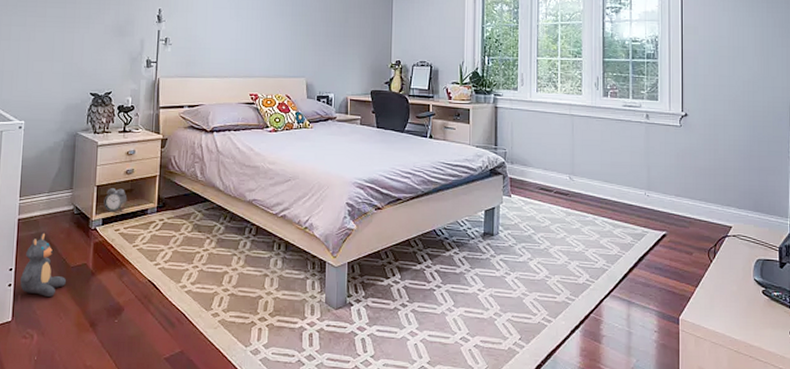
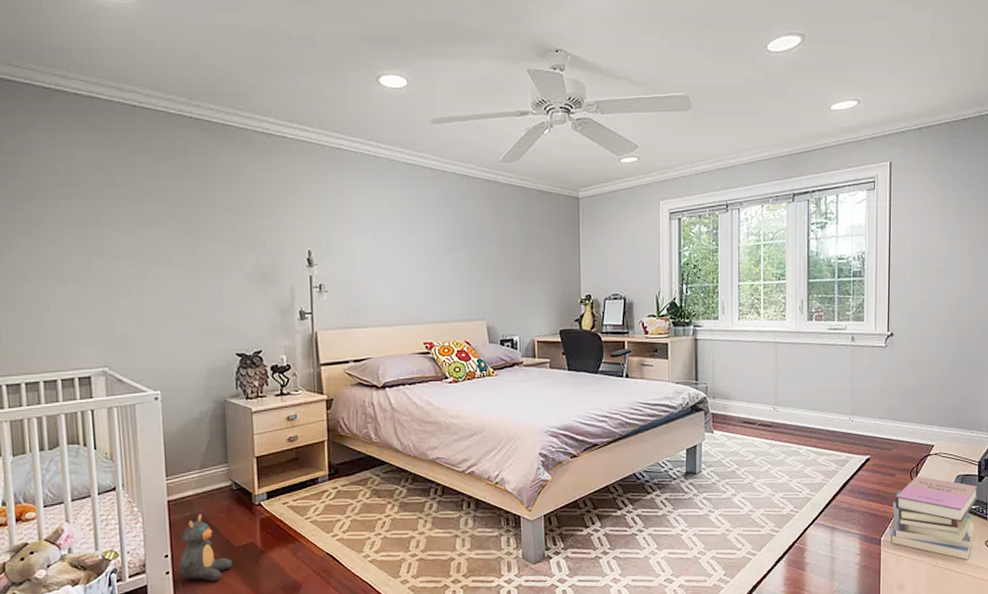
alarm clock: present [103,188,128,212] -> none [266,458,294,485]
books: none [689,256,780,349] -> present [891,476,978,560]

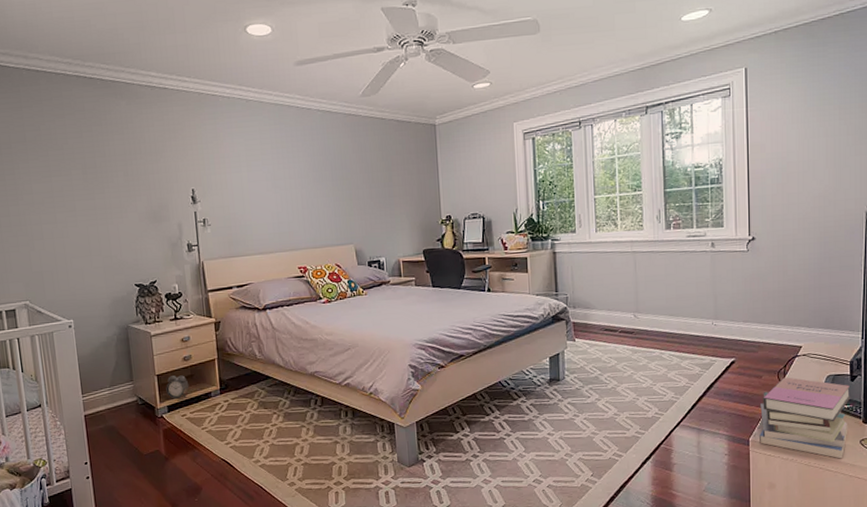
stuffed animal: present [178,513,234,582] -> none [96,425,143,486]
alarm clock: none [266,458,294,485] -> present [166,375,190,400]

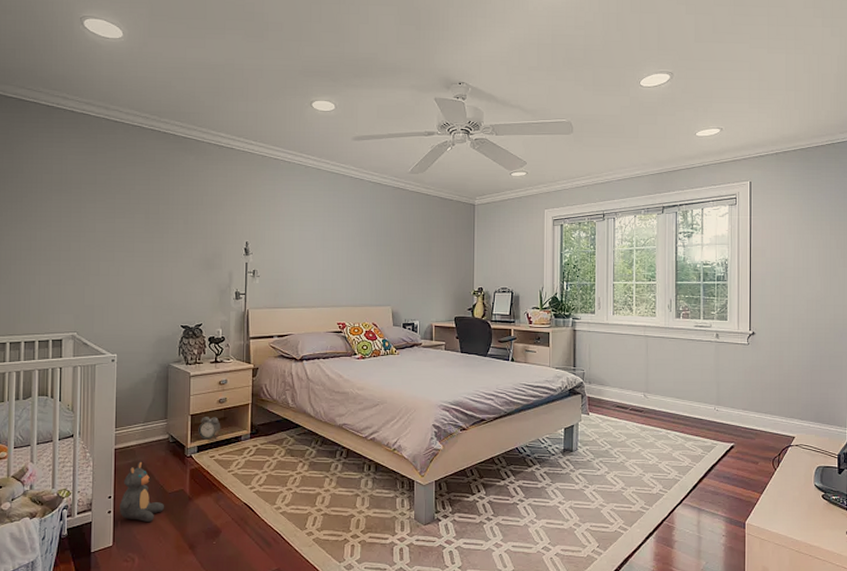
stuffed animal: none [96,425,143,486] -> present [119,461,165,523]
books: present [760,377,851,459] -> none [755,465,838,548]

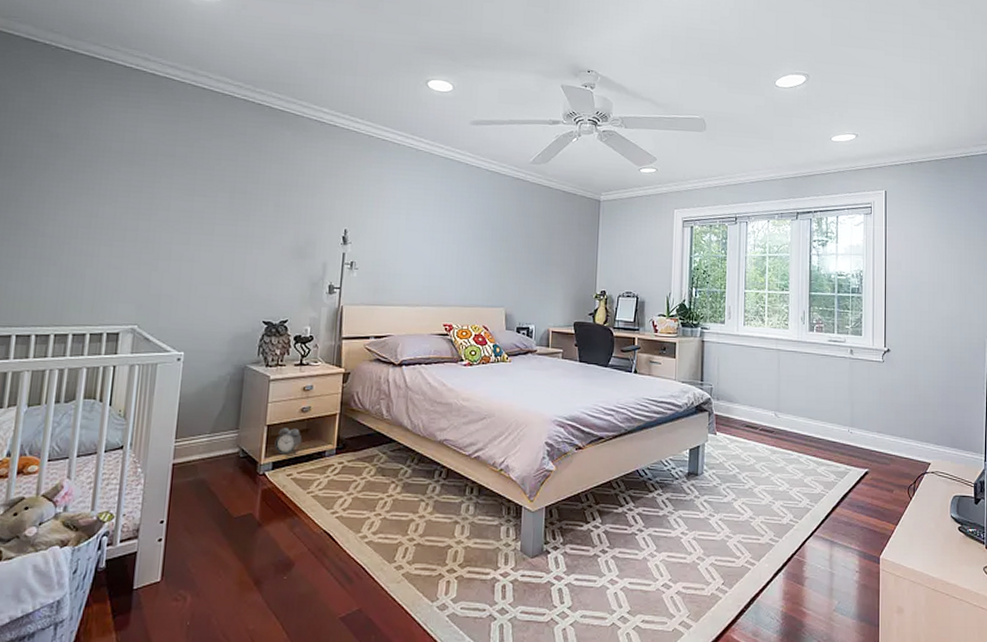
stuffed animal: present [119,461,165,523] -> none [172,479,229,553]

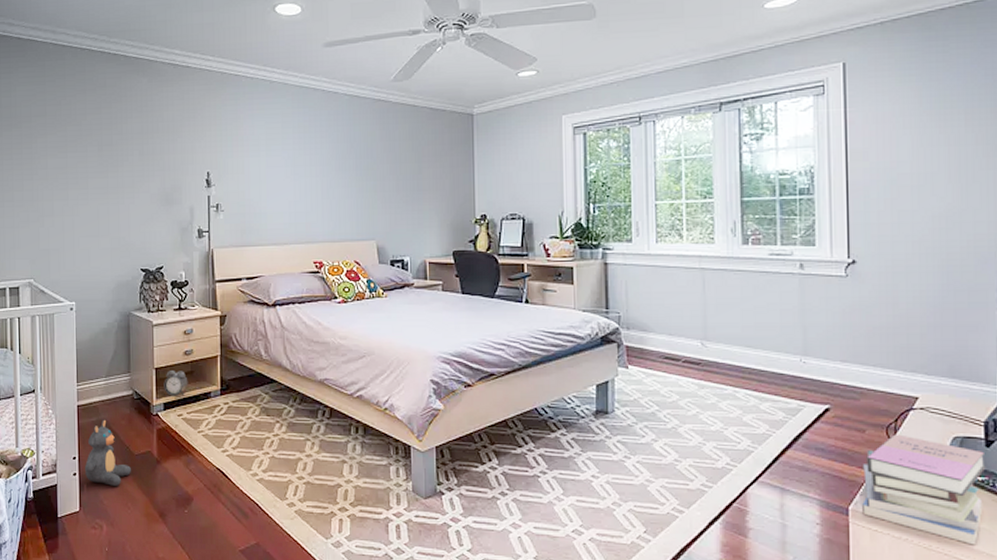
stuffed animal: none [172,479,229,553] -> present [84,419,132,487]
books: none [890,494,975,586] -> present [862,434,986,545]

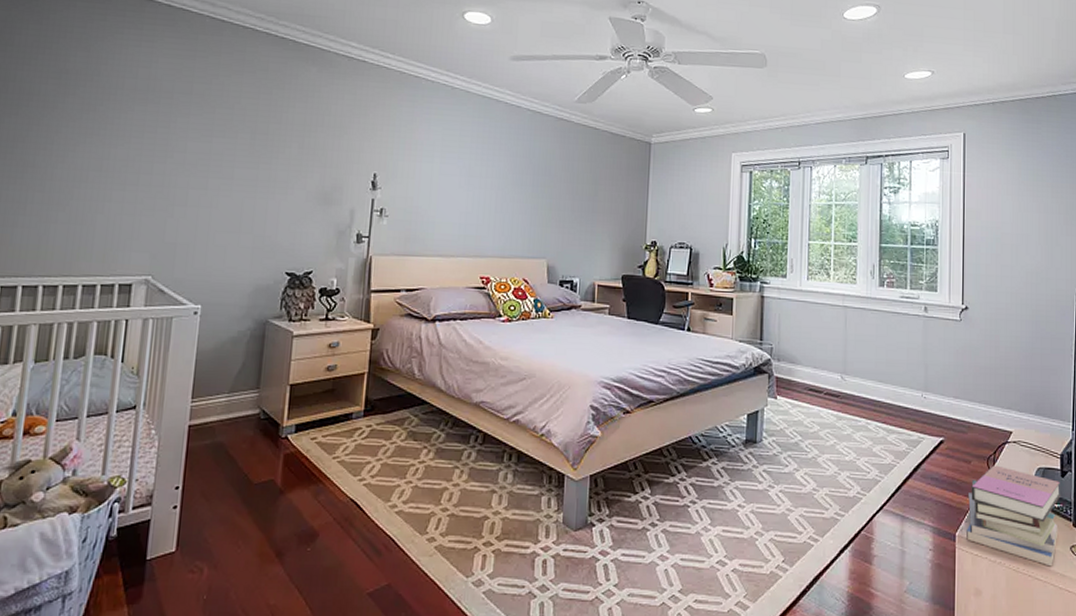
stuffed animal: present [84,419,132,487] -> none [188,442,248,522]
alarm clock: present [164,371,188,396] -> none [297,388,328,417]

